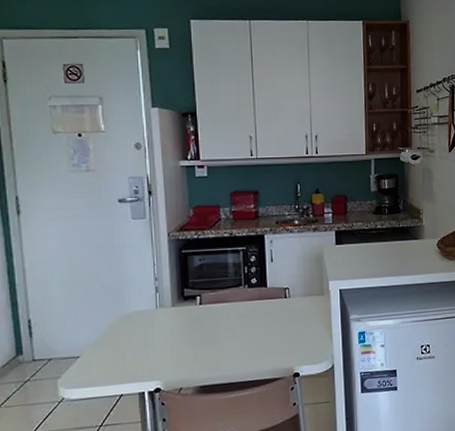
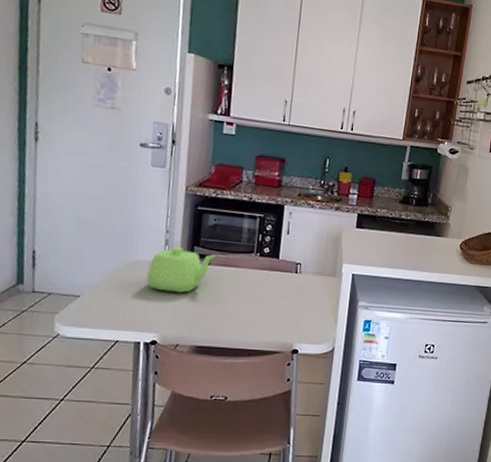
teapot: none [142,292,206,338] -> present [146,247,216,293]

